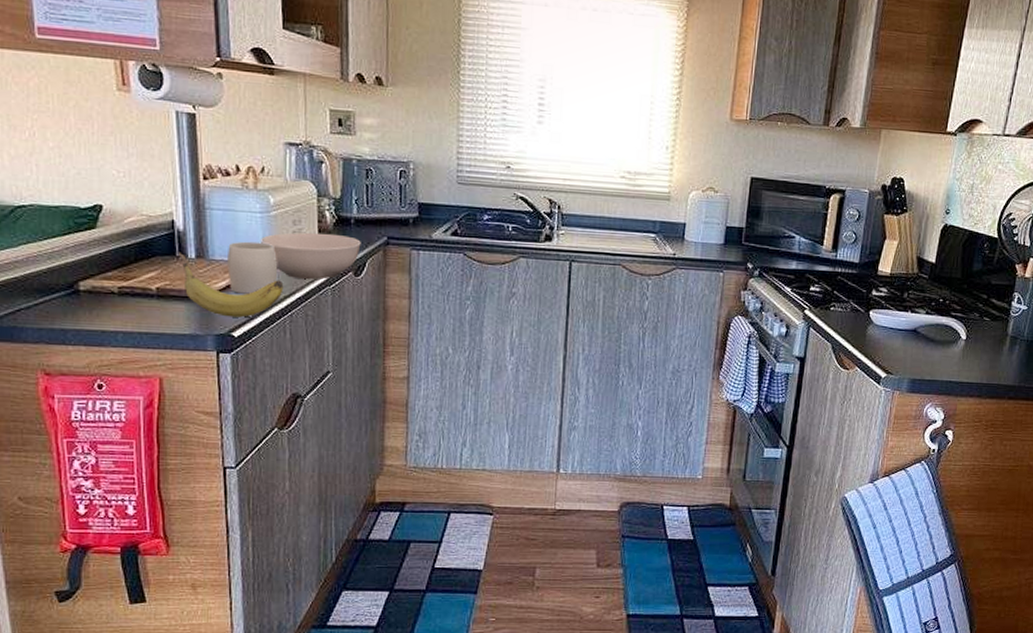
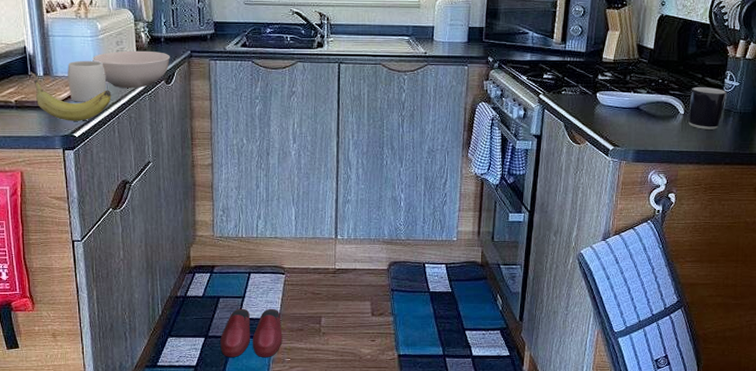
slippers: none [408,555,487,617] -> present [220,308,283,358]
mug: none [970,308,1015,359] -> present [688,86,728,129]

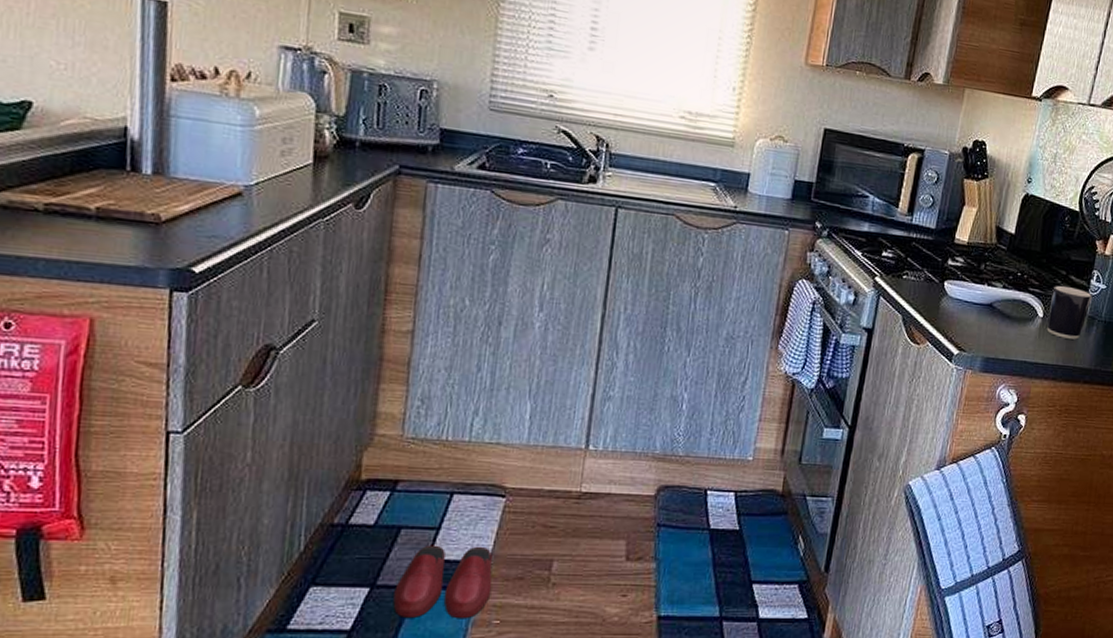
fruit: present [31,71,112,121] -> none [130,165,265,250]
mug: present [67,60,106,102] -> none [192,158,259,222]
bowl: present [91,50,170,89] -> none [237,152,367,211]

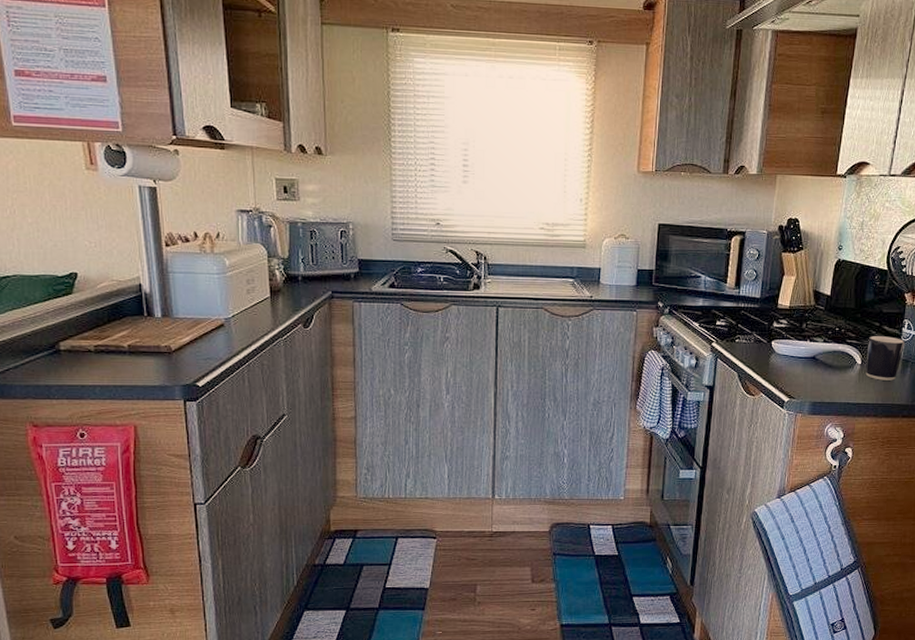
slippers: present [393,545,493,619] -> none [363,576,433,631]

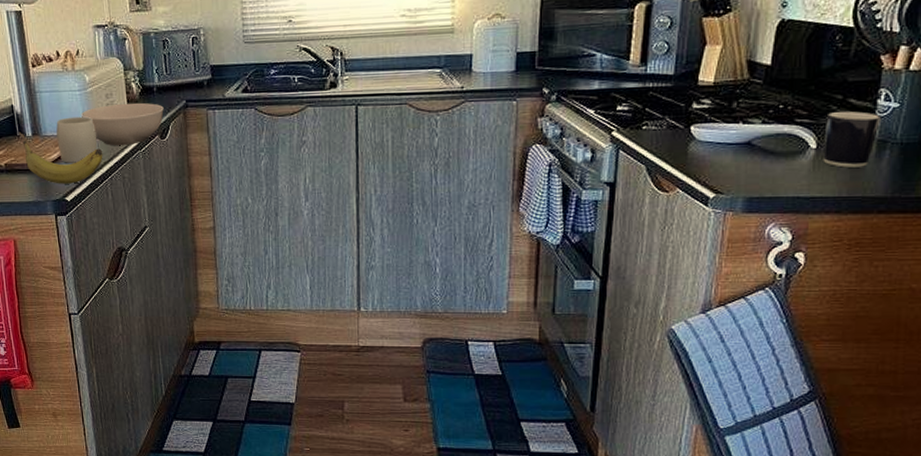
fruit: none [147,312,241,369] -> present [19,131,103,184]
mug: none [190,300,234,347] -> present [56,116,97,163]
bowl: none [218,290,308,333] -> present [80,102,164,146]

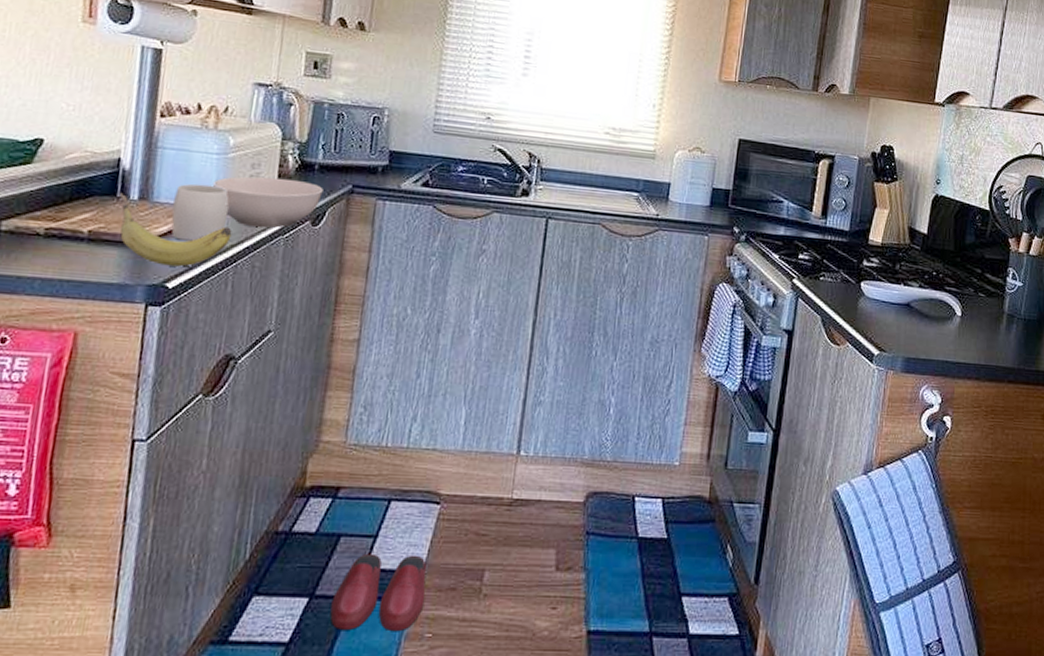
slippers: none [230,390,300,447] -> present [330,553,426,632]
mug: present [823,110,882,168] -> none [966,283,1010,338]

